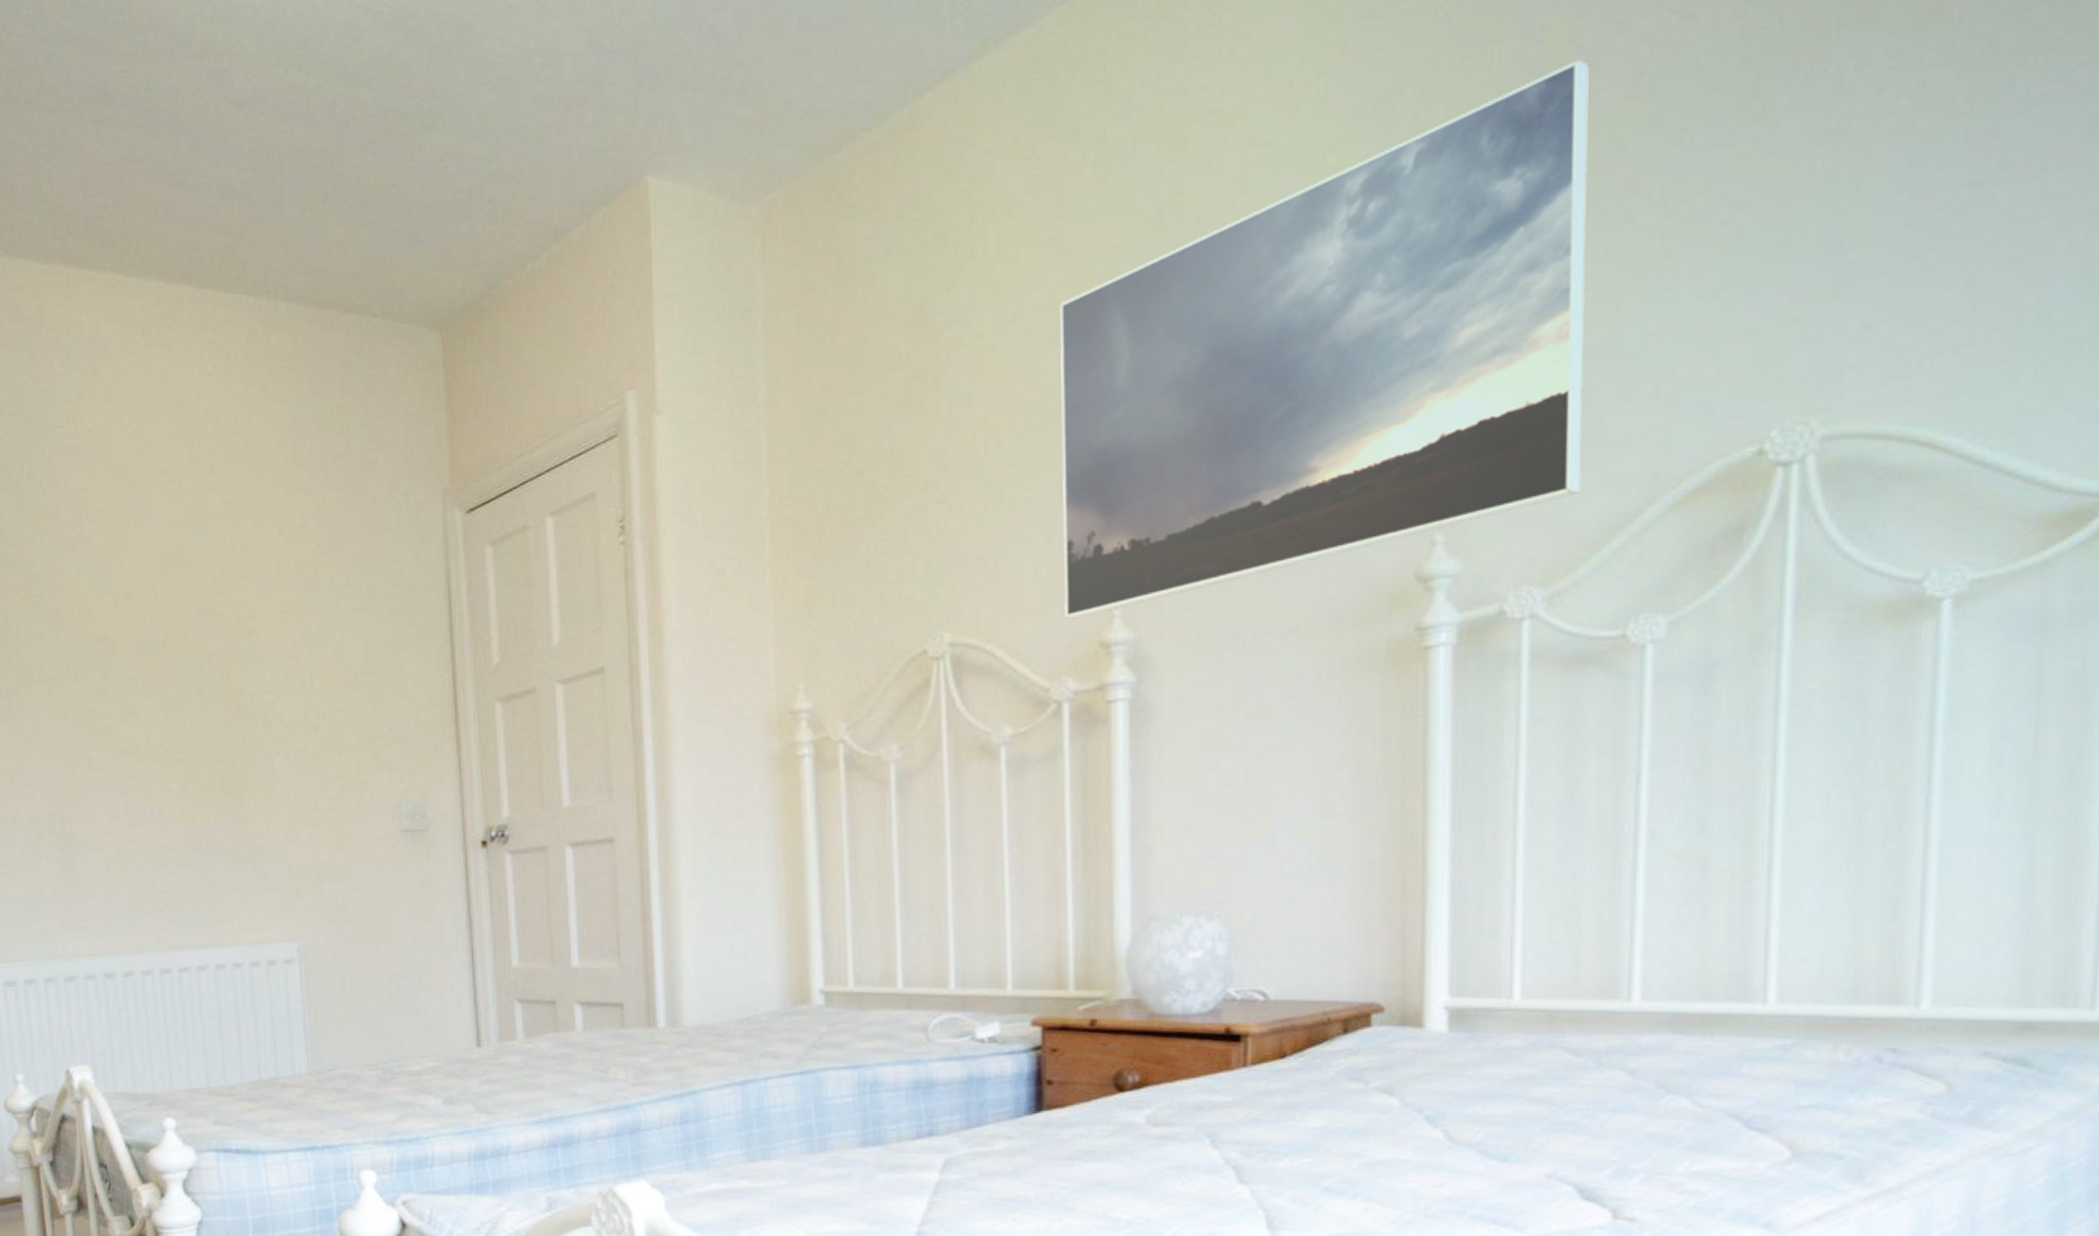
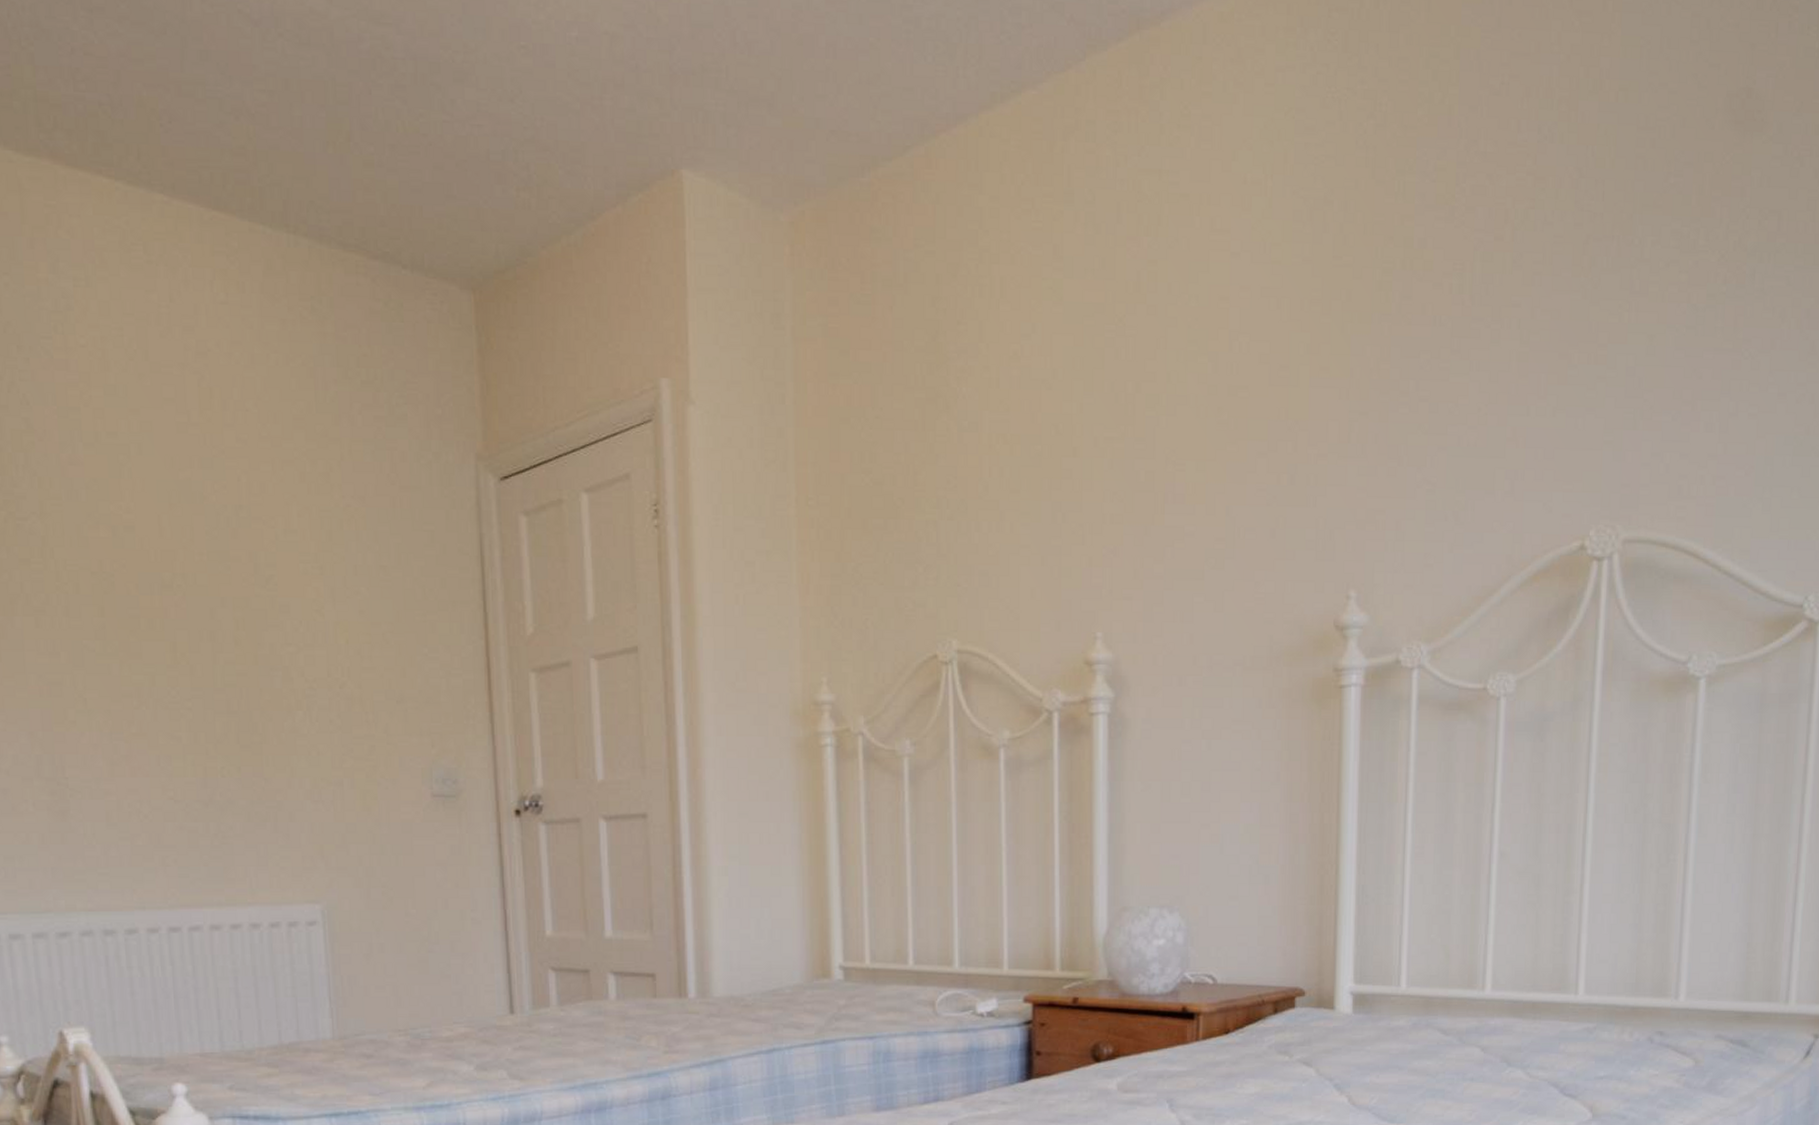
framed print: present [1060,59,1589,619] -> none [1054,200,1469,637]

